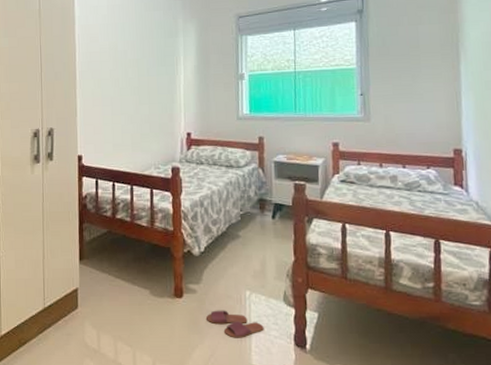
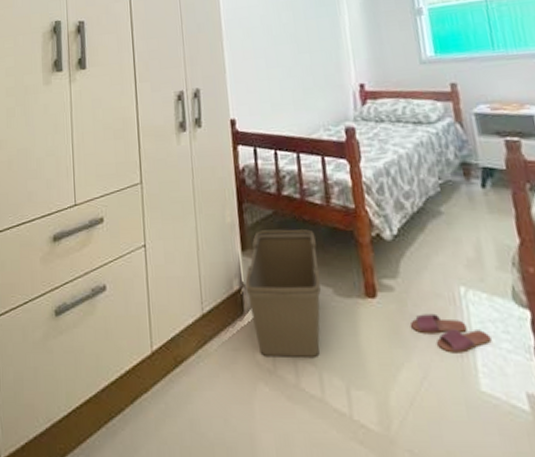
bicycle basket: none [80,244,141,341] -> present [245,229,321,359]

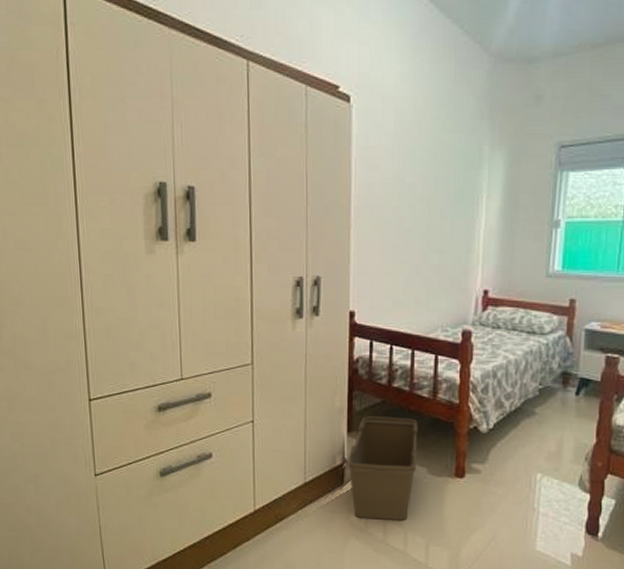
slippers: present [411,313,491,353] -> none [490,492,553,523]

